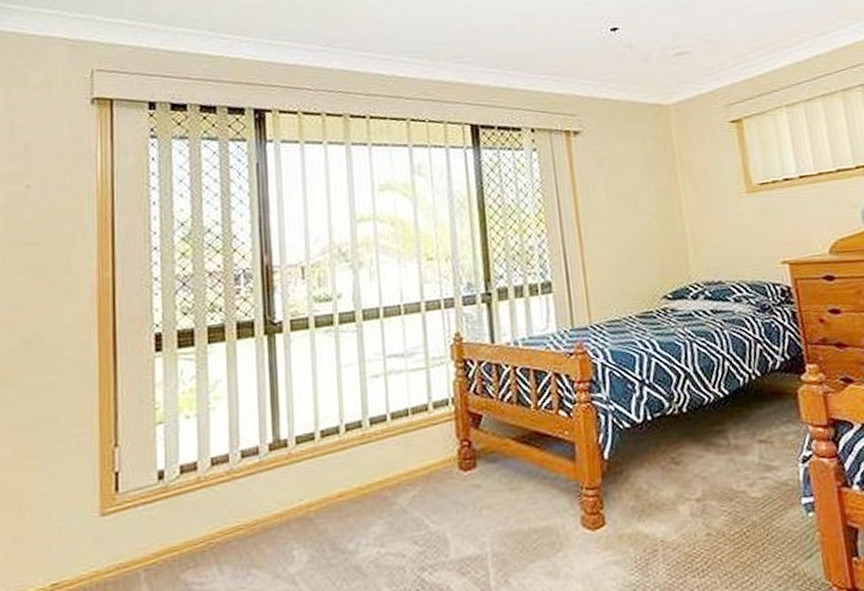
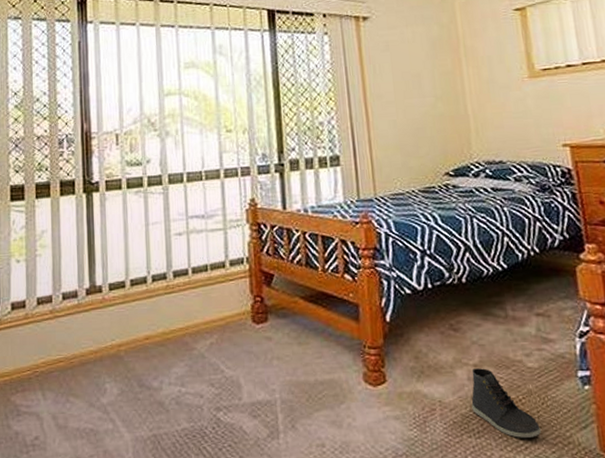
sneaker: none [694,502,766,574] -> present [471,368,541,438]

